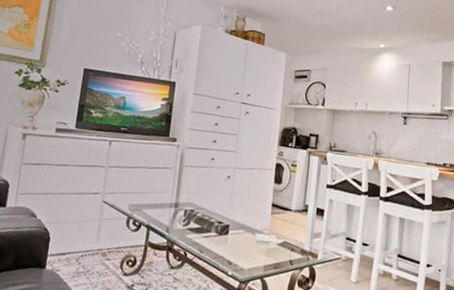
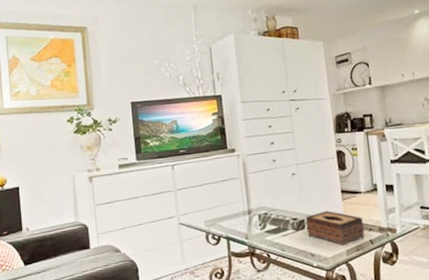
tissue box: none [229,220,288,260] -> present [305,210,365,245]

